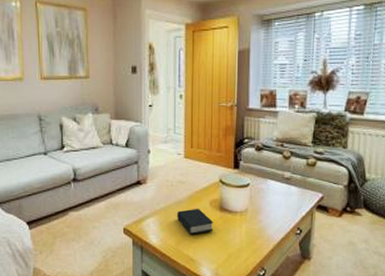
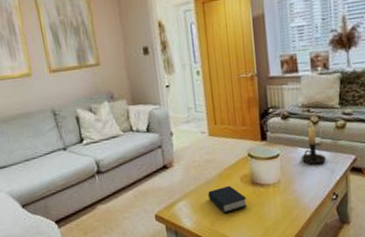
candle holder: none [270,156,295,198] -> present [301,121,327,165]

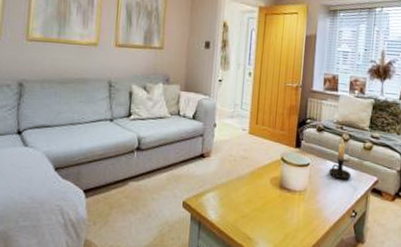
book: present [208,185,248,214] -> none [237,185,273,212]

